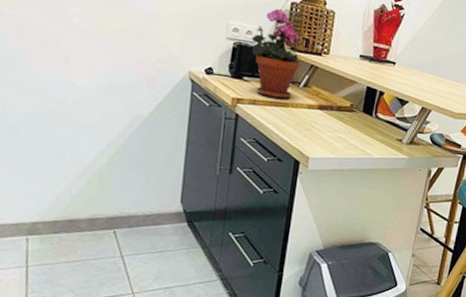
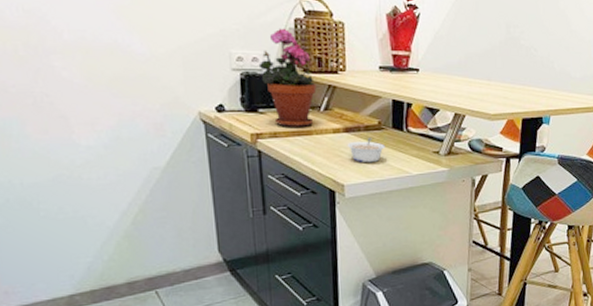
legume: none [318,116,354,141] -> present [347,136,386,163]

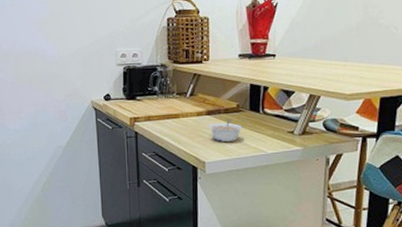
potted plant: present [258,28,317,127] -> none [137,27,184,112]

